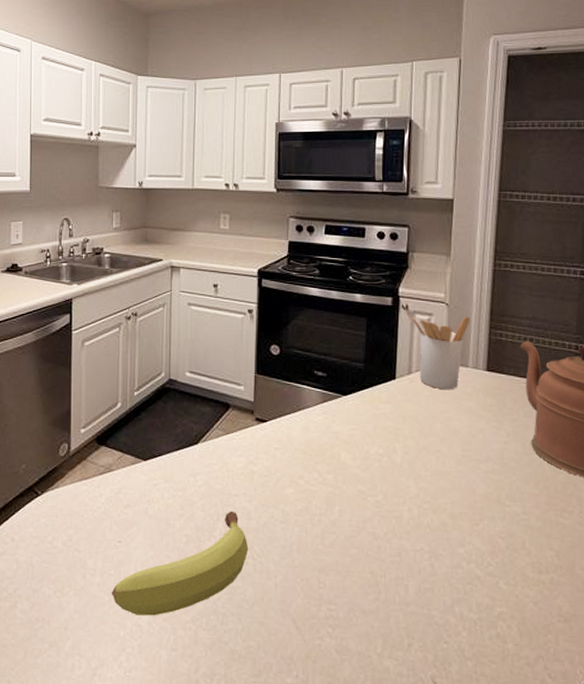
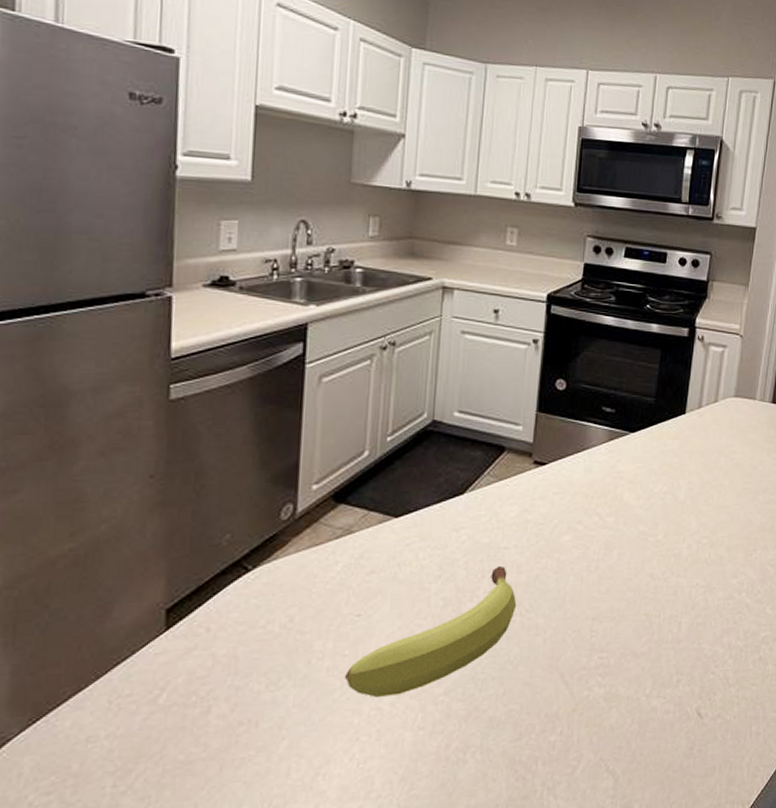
utensil holder: present [411,316,471,390] -> none [706,348,762,423]

